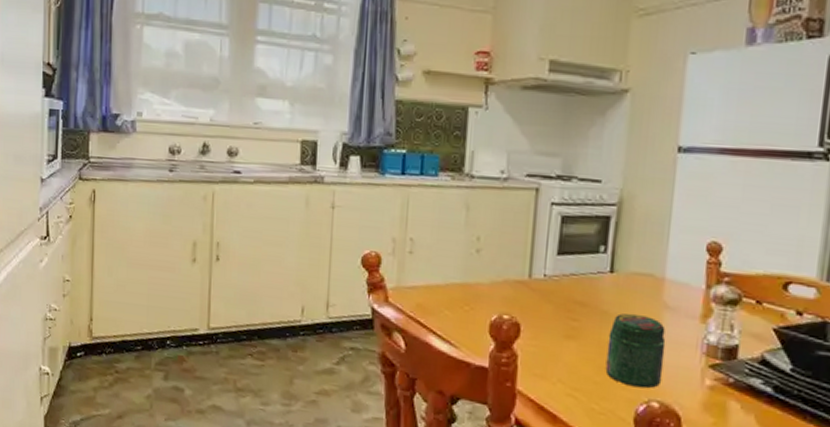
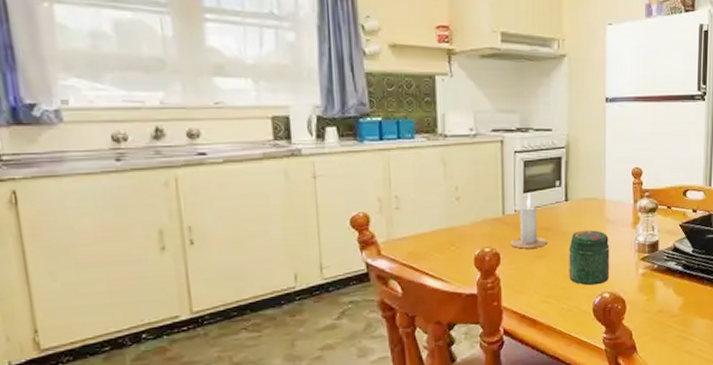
candle: none [535,255,582,326] -> present [511,192,548,249]

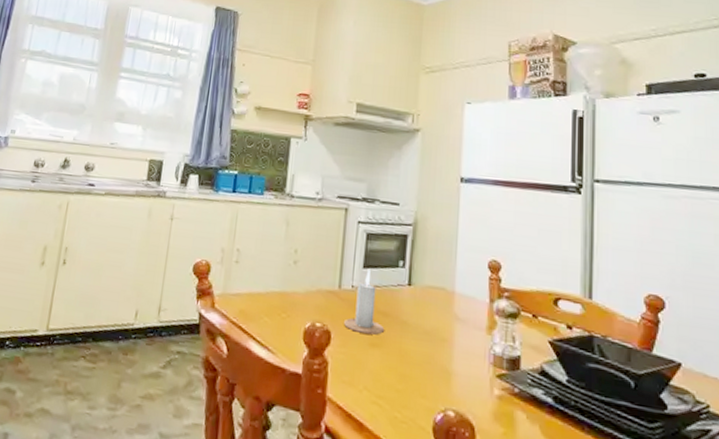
jar: present [569,230,610,286] -> none [406,324,458,397]

